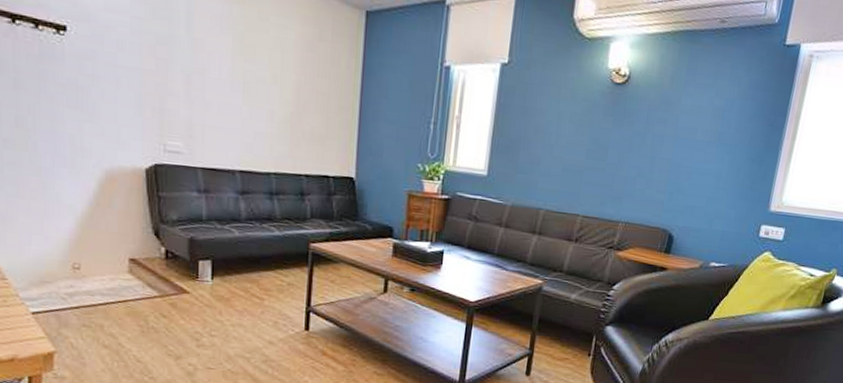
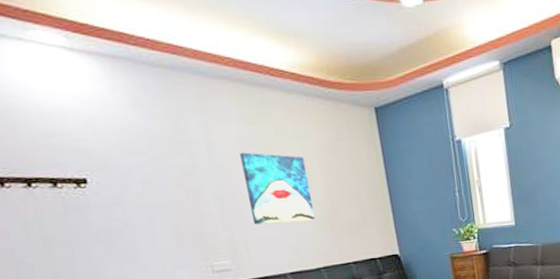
wall art: none [214,31,281,122] -> present [240,152,315,225]

